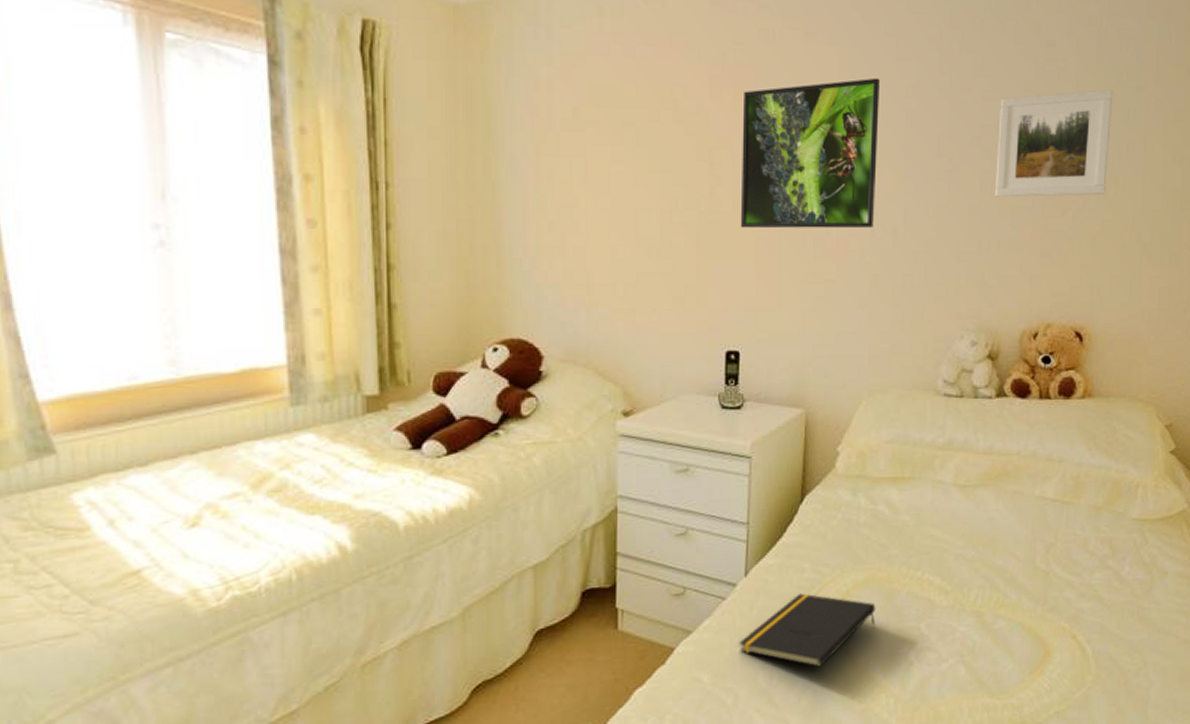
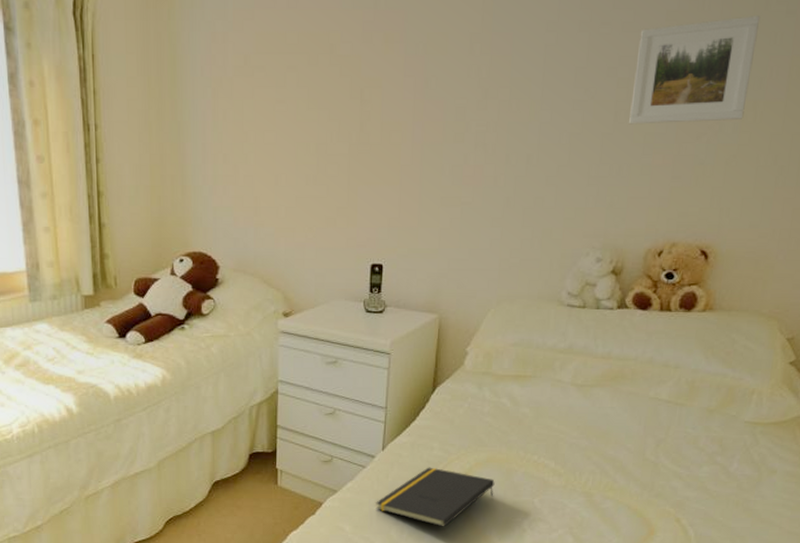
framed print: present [740,78,880,229] -> none [386,15,521,158]

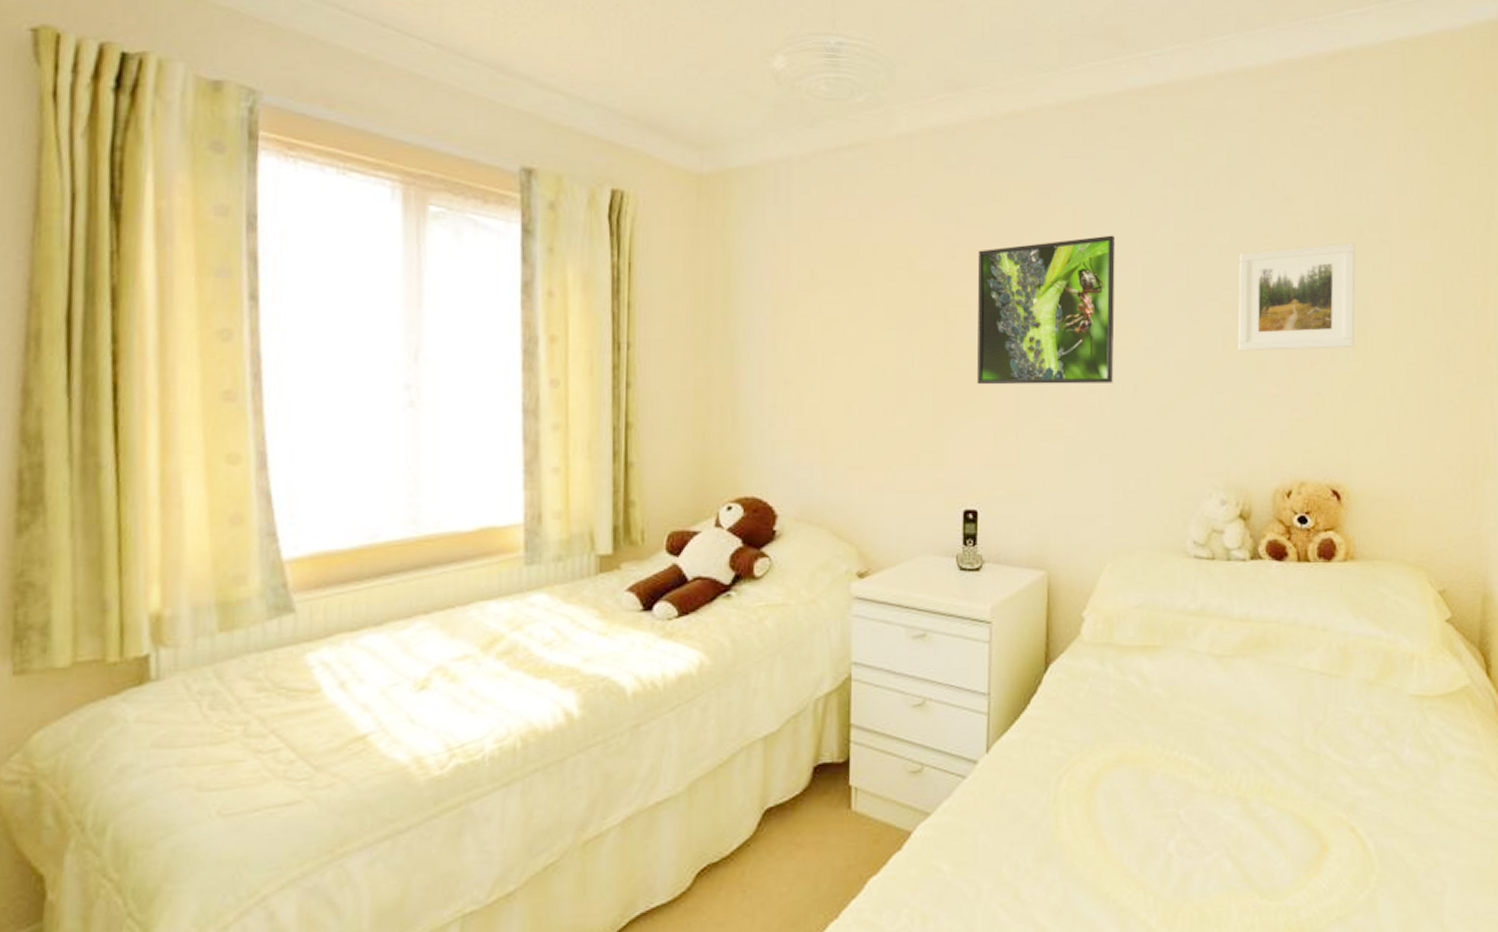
notepad: present [376,467,495,527] -> none [981,773,1130,858]
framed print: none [386,15,521,158] -> present [976,235,1115,385]

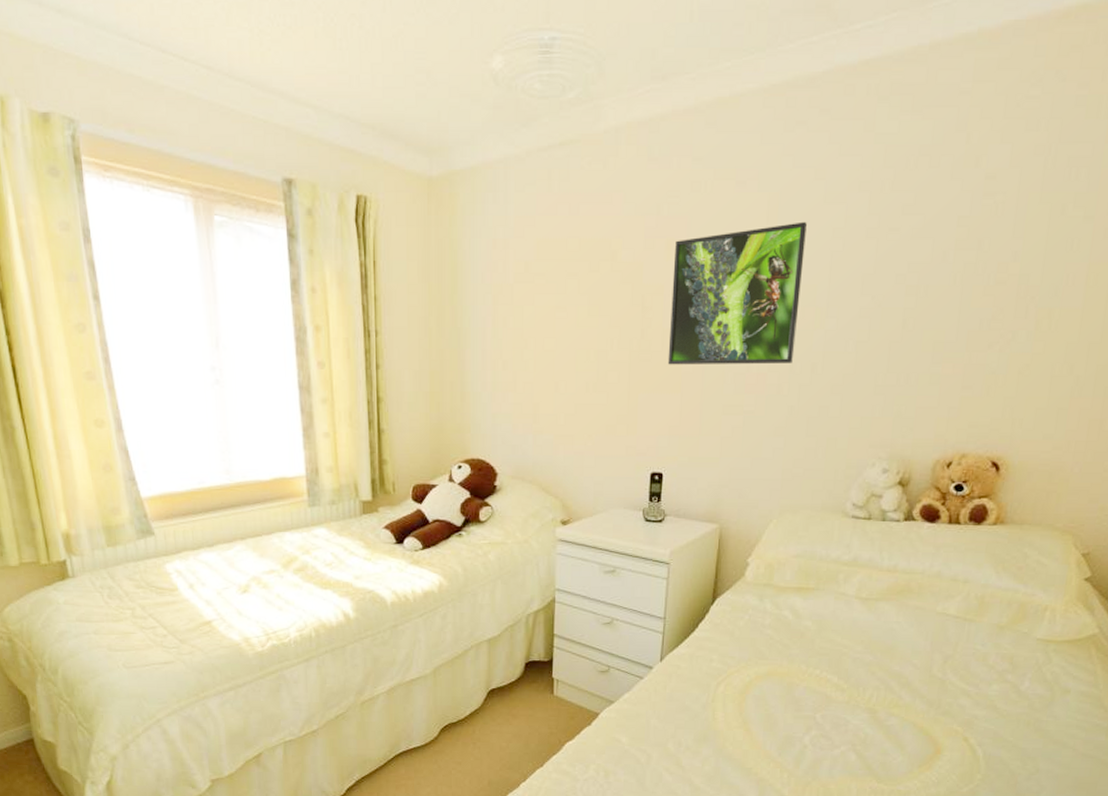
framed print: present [1238,243,1356,351] -> none [918,222,1057,333]

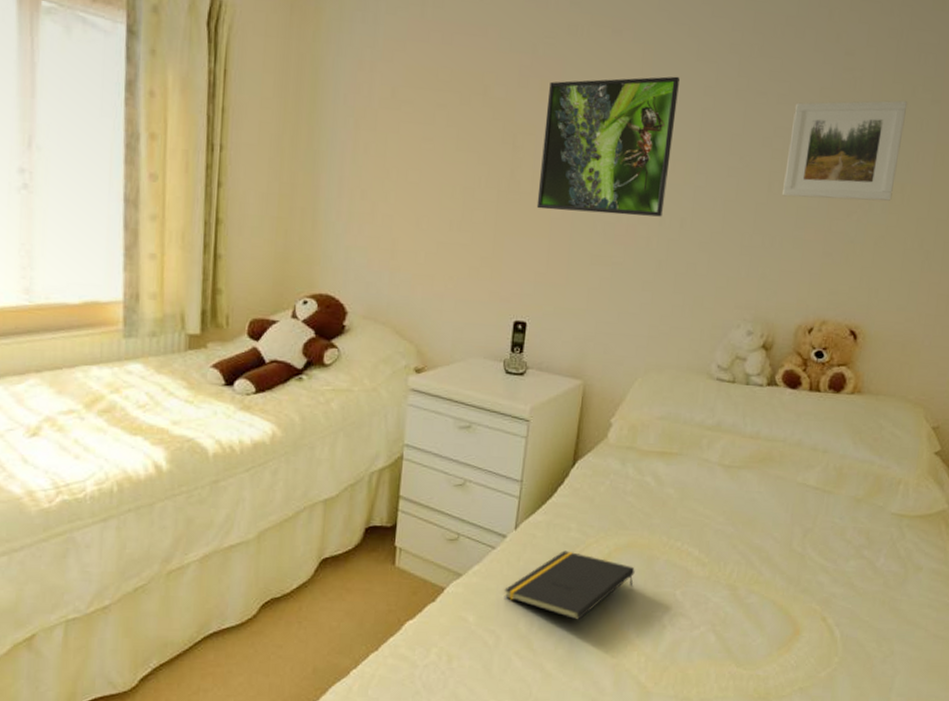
notepad: none [653,679,776,741] -> present [504,550,635,620]
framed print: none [918,222,1057,333] -> present [782,100,908,202]

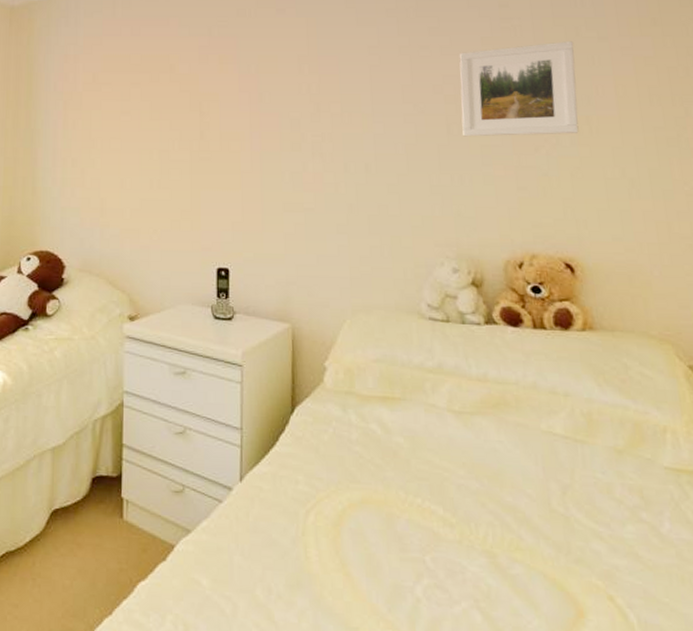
notepad: present [504,550,635,620] -> none [236,506,376,588]
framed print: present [536,76,680,217] -> none [226,41,347,165]

